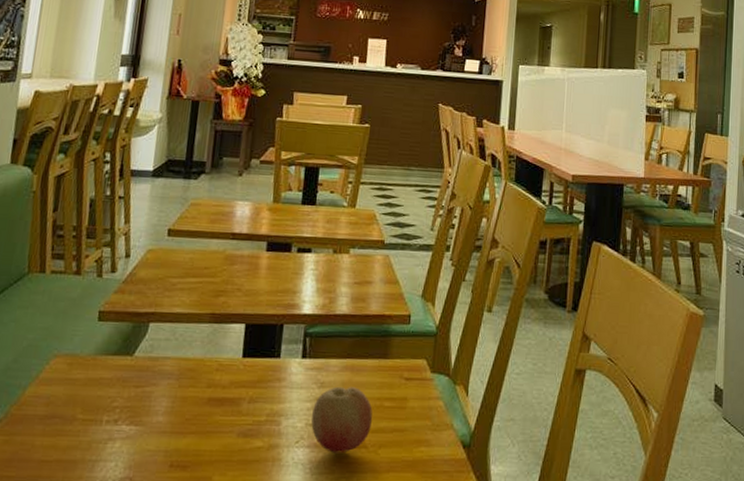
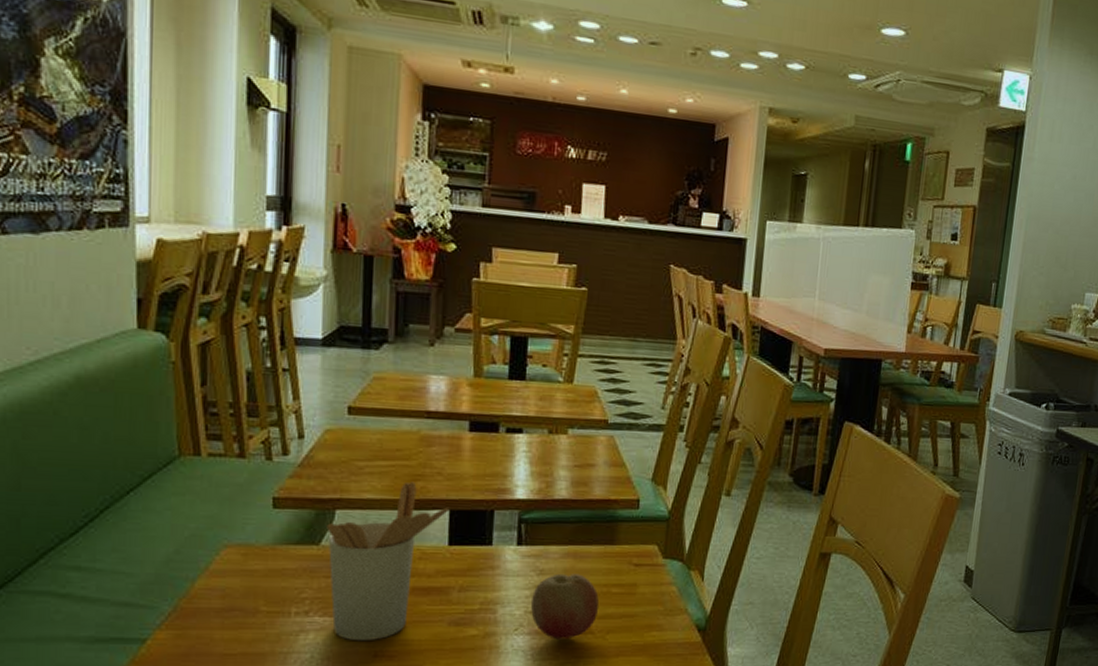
utensil holder: none [137,297,246,451] -> present [326,481,450,641]

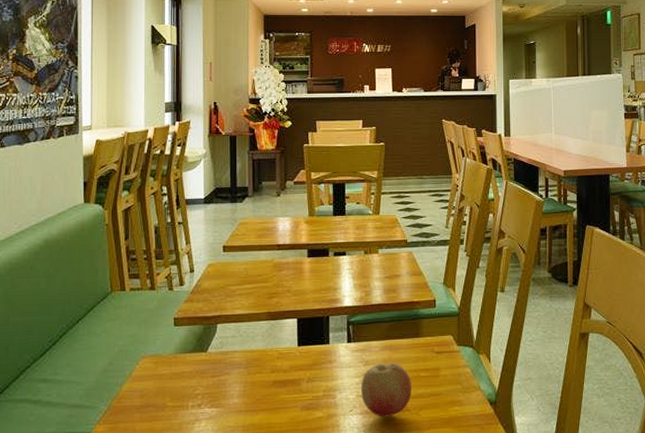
utensil holder: present [326,481,450,641] -> none [211,298,297,426]

